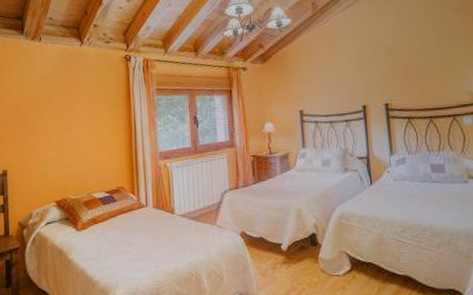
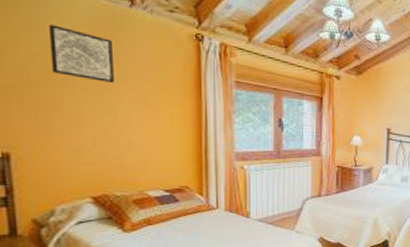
wall art: none [31,70,70,107] -> present [48,24,114,83]

